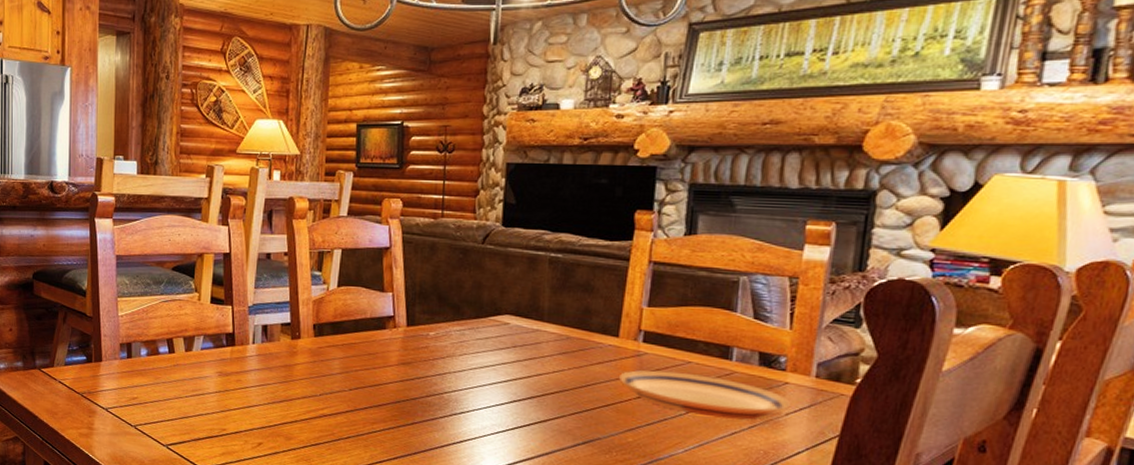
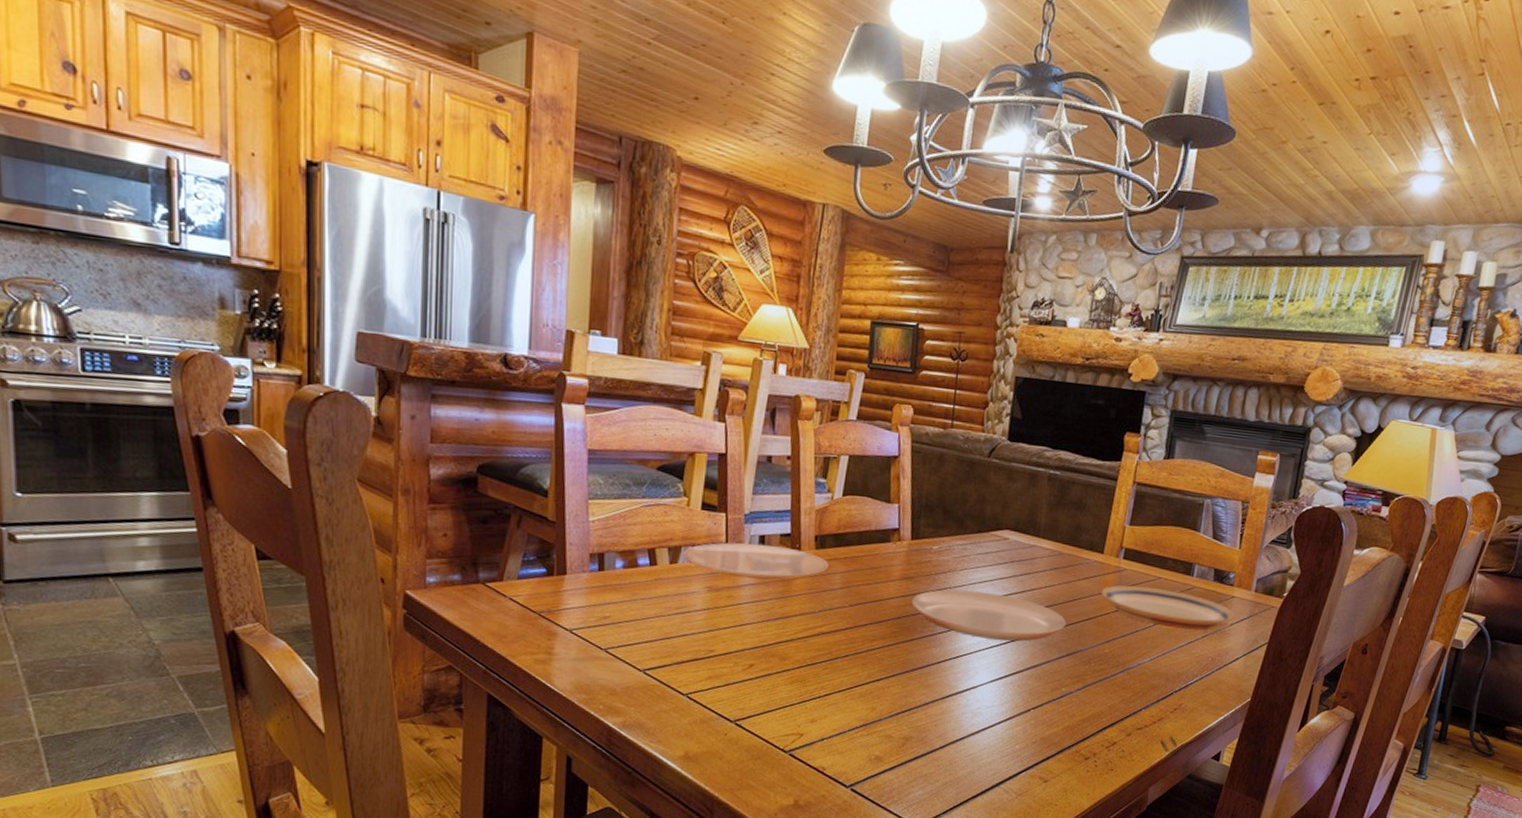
plate: none [196,332,327,366] -> present [683,542,828,580]
plate: none [410,374,580,428] -> present [911,589,1066,641]

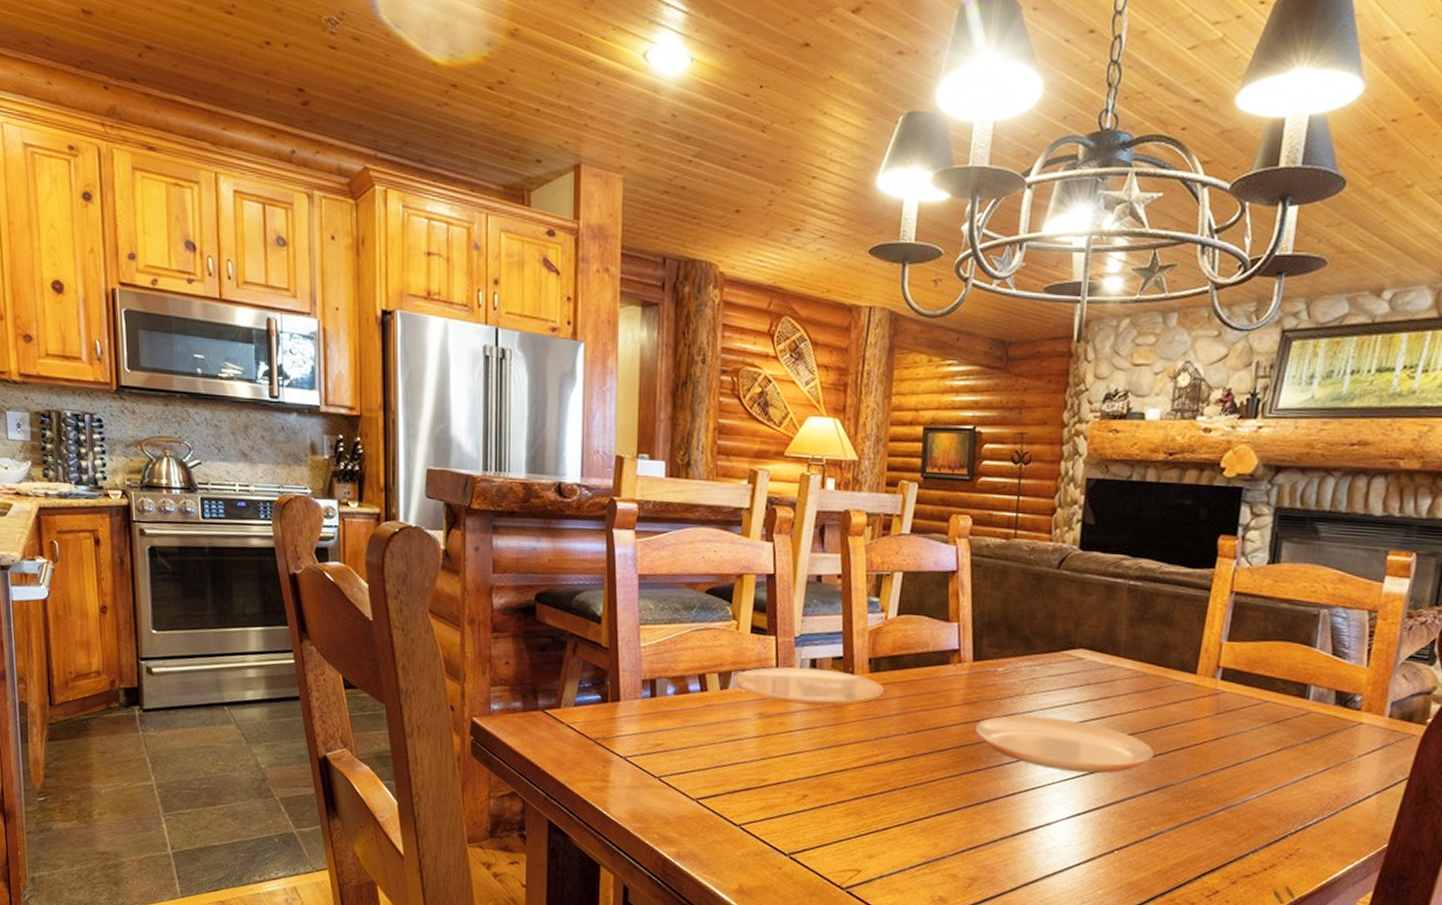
plate: present [1101,585,1235,630] -> none [1195,710,1364,763]

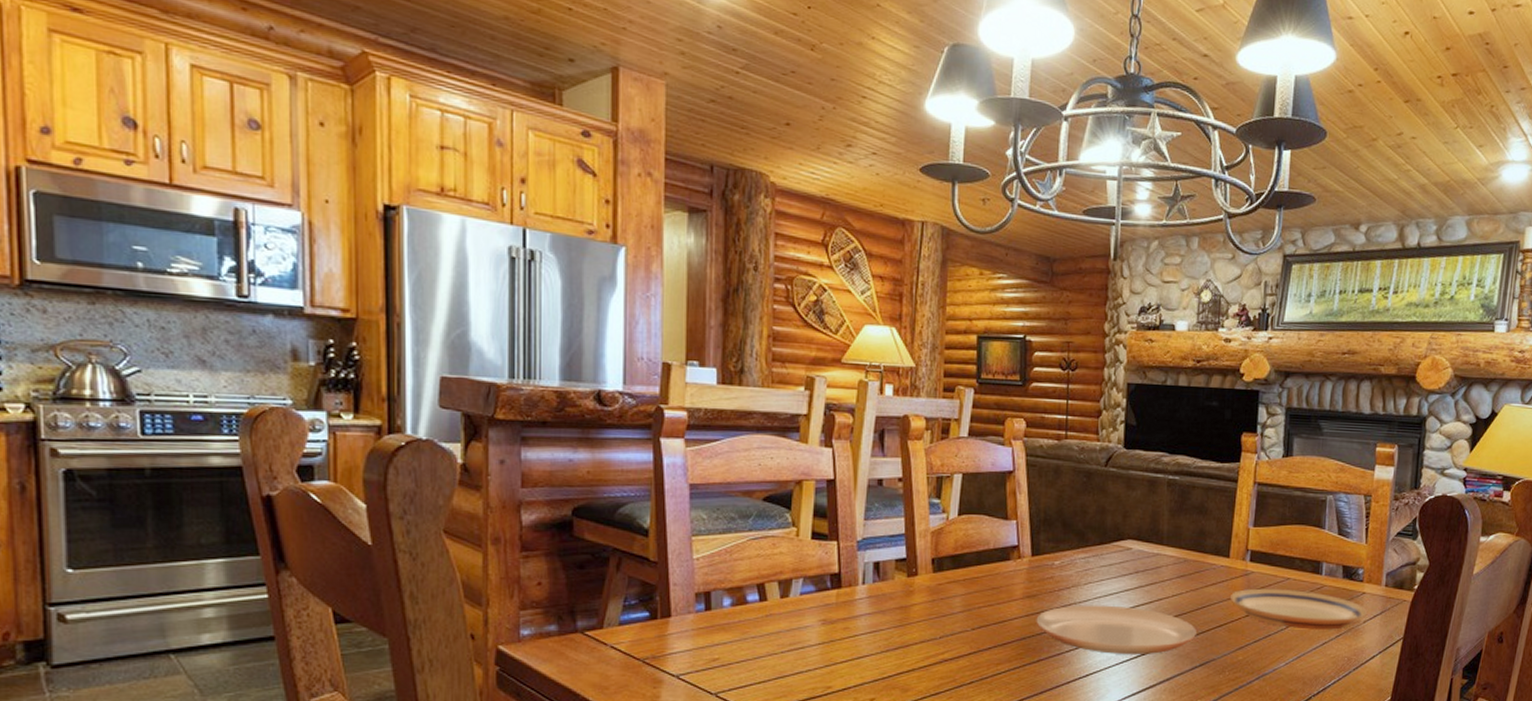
plate: present [733,666,884,706] -> none [794,570,947,608]
plate: none [1195,710,1364,763] -> present [1230,588,1367,630]

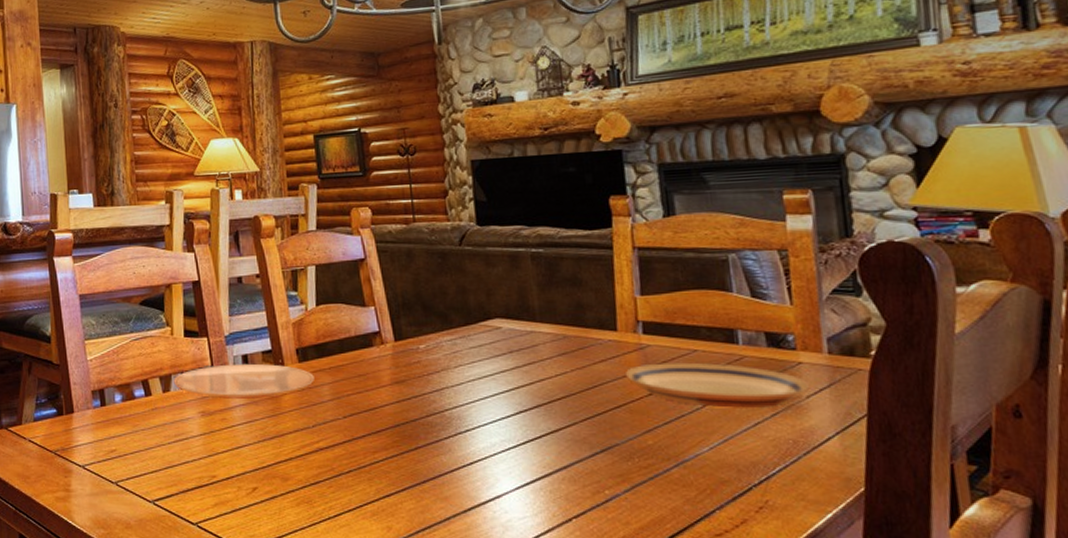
plate: none [794,570,947,608] -> present [173,363,314,399]
plate: present [1036,605,1197,654] -> none [408,388,591,440]

